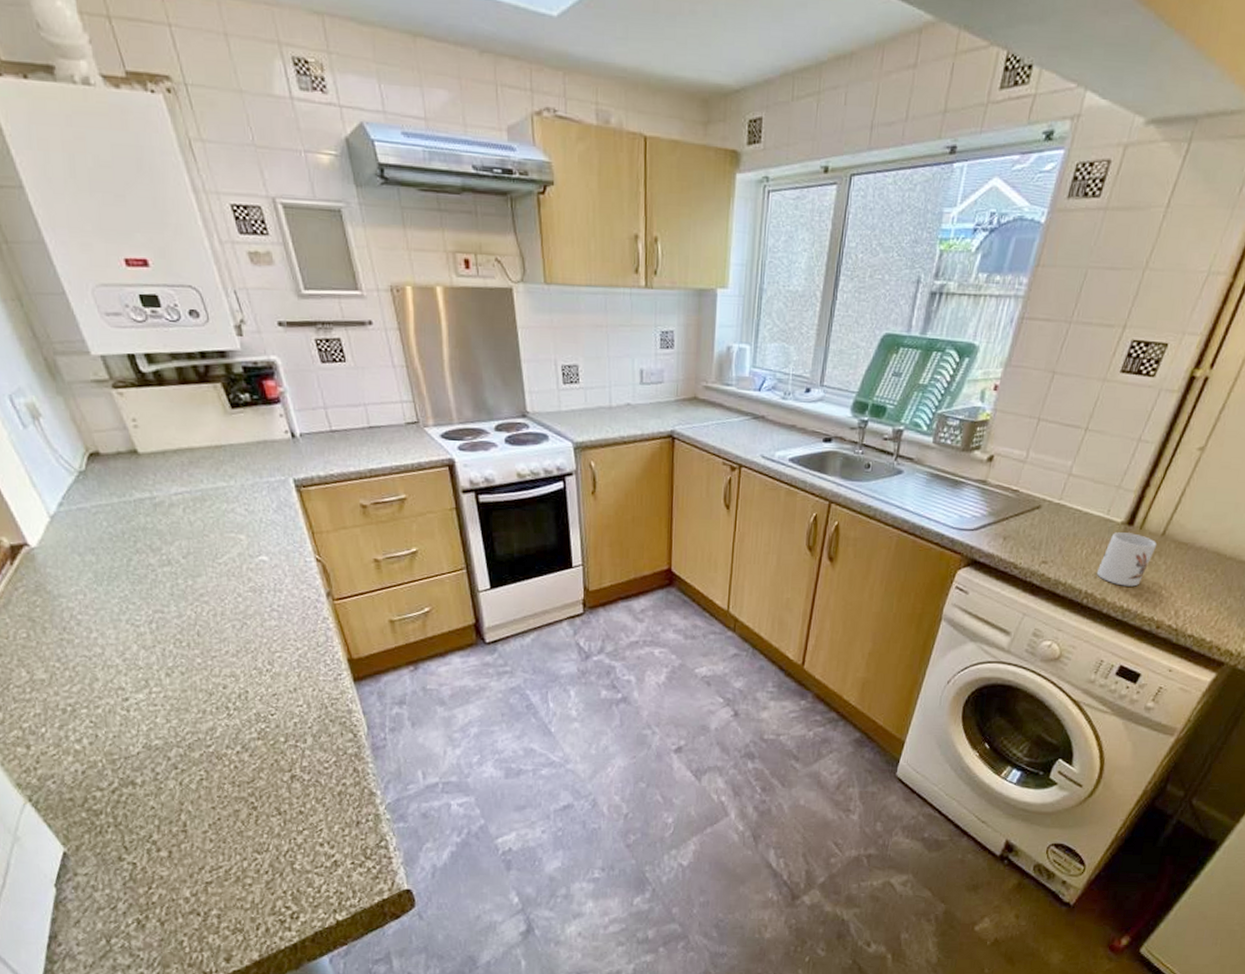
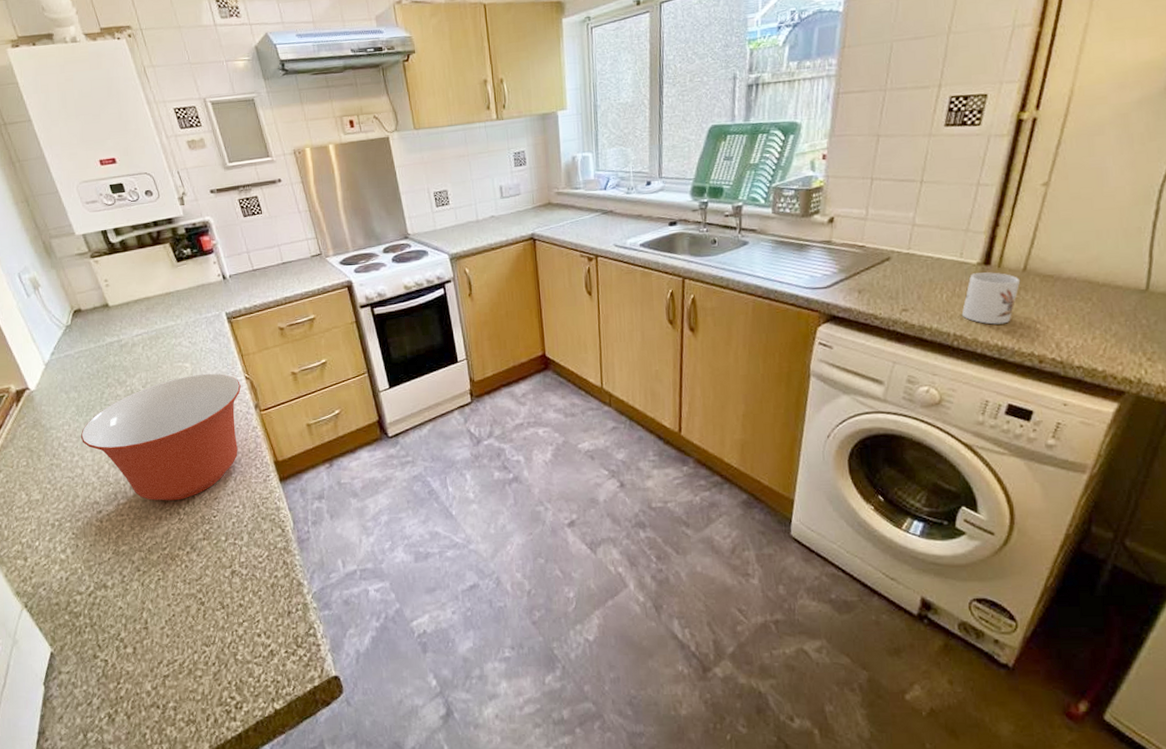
mixing bowl: none [100,549,310,694] -> present [80,373,241,501]

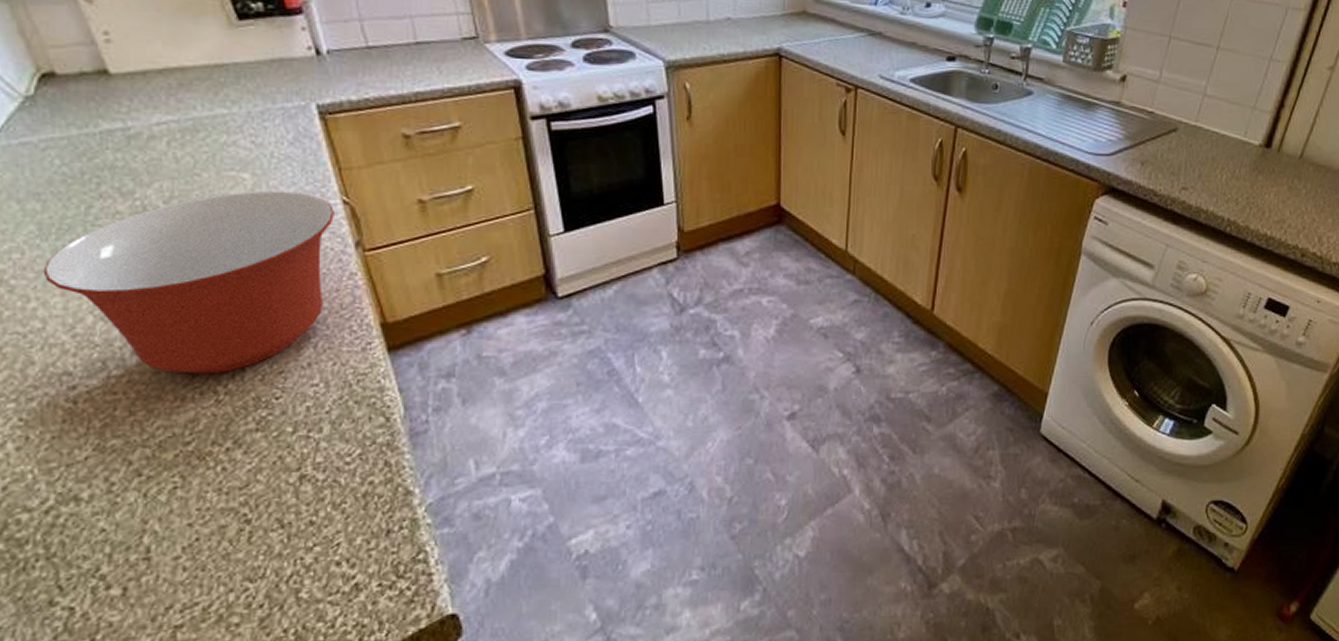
mug: present [961,272,1021,325] -> none [1237,155,1296,213]

